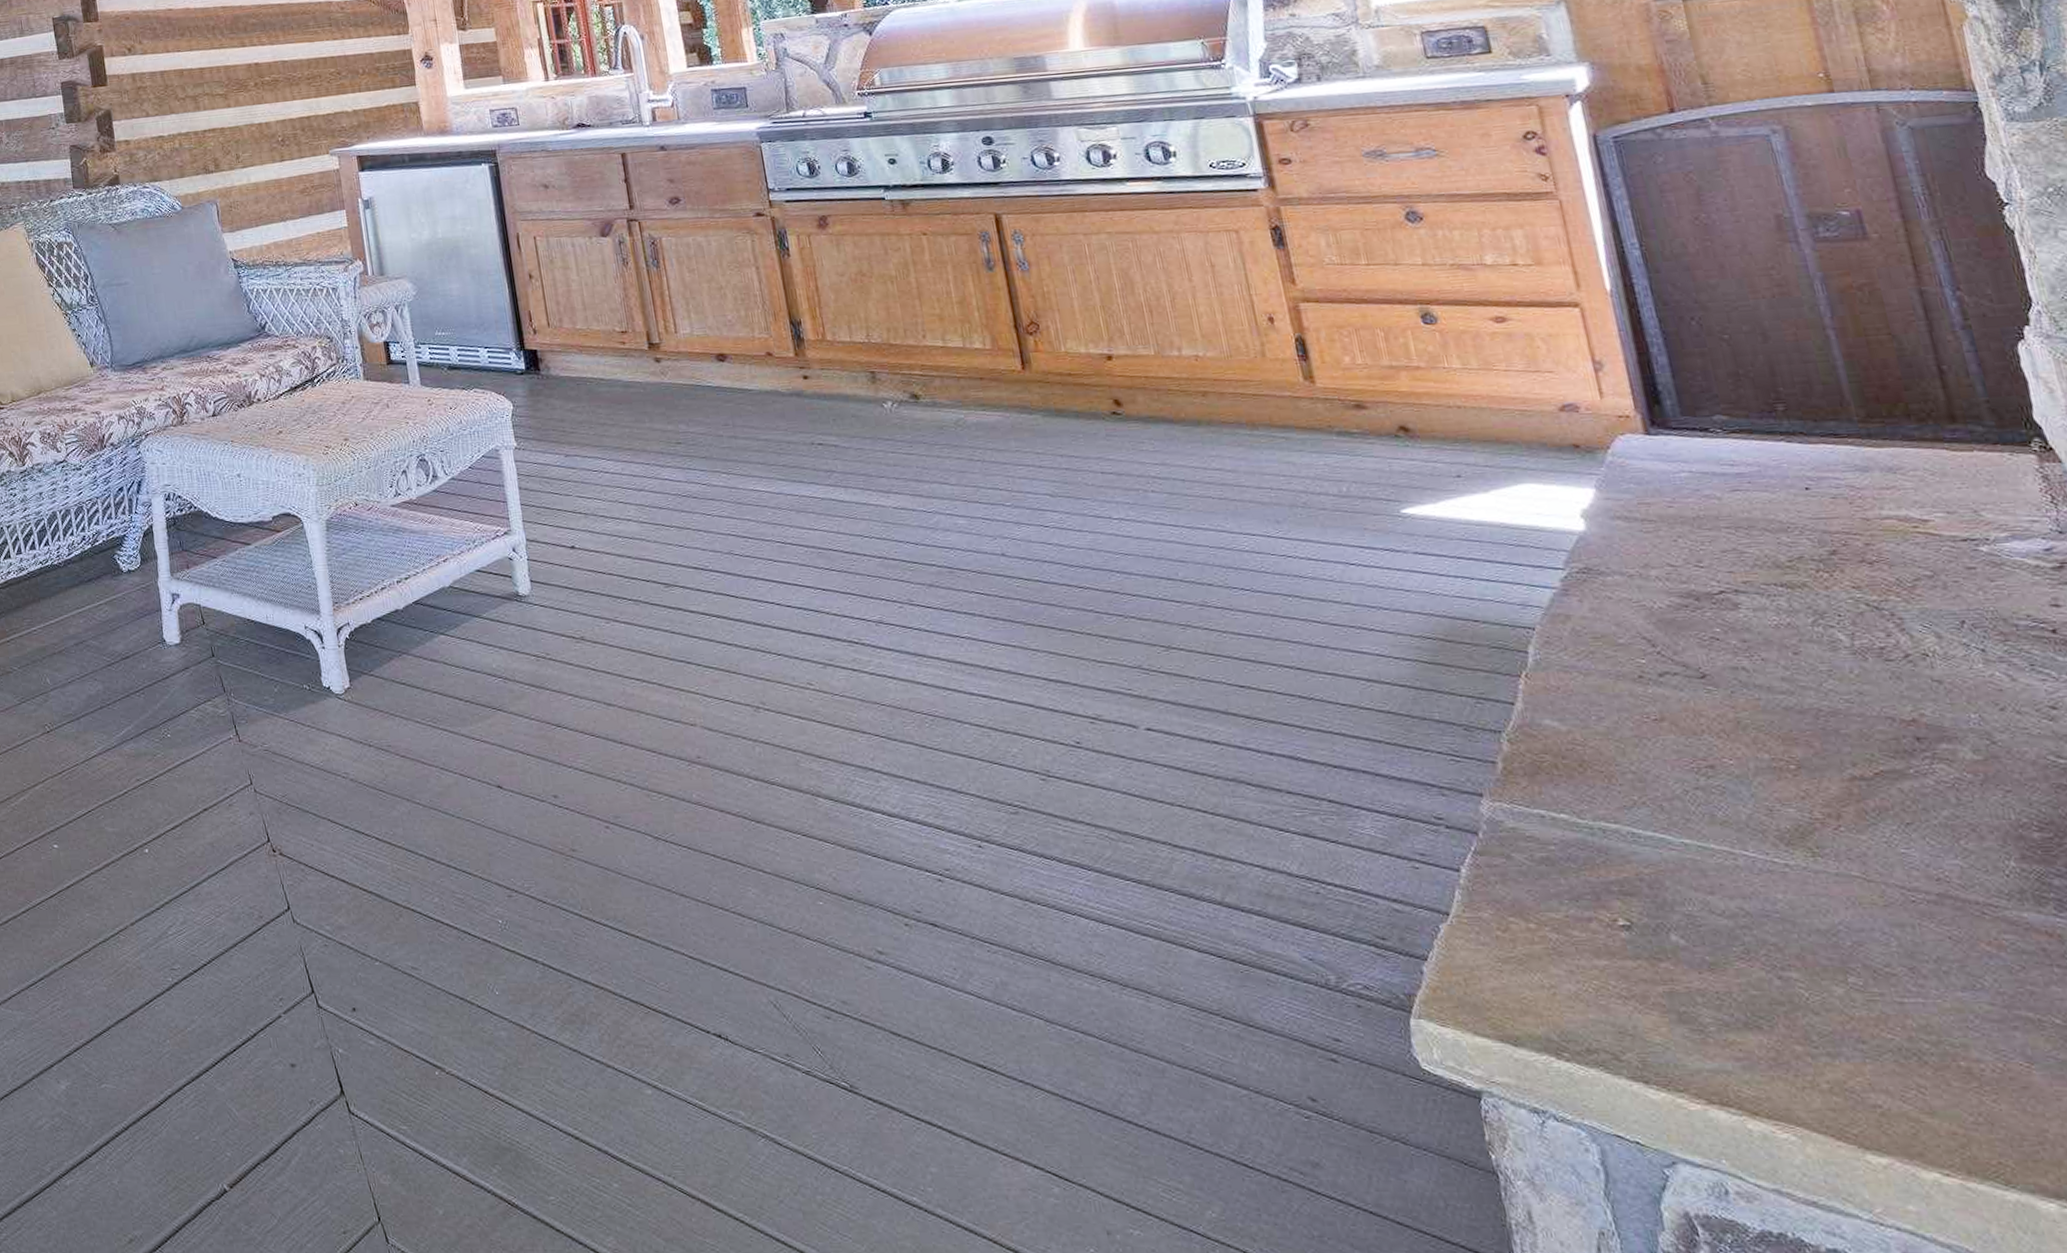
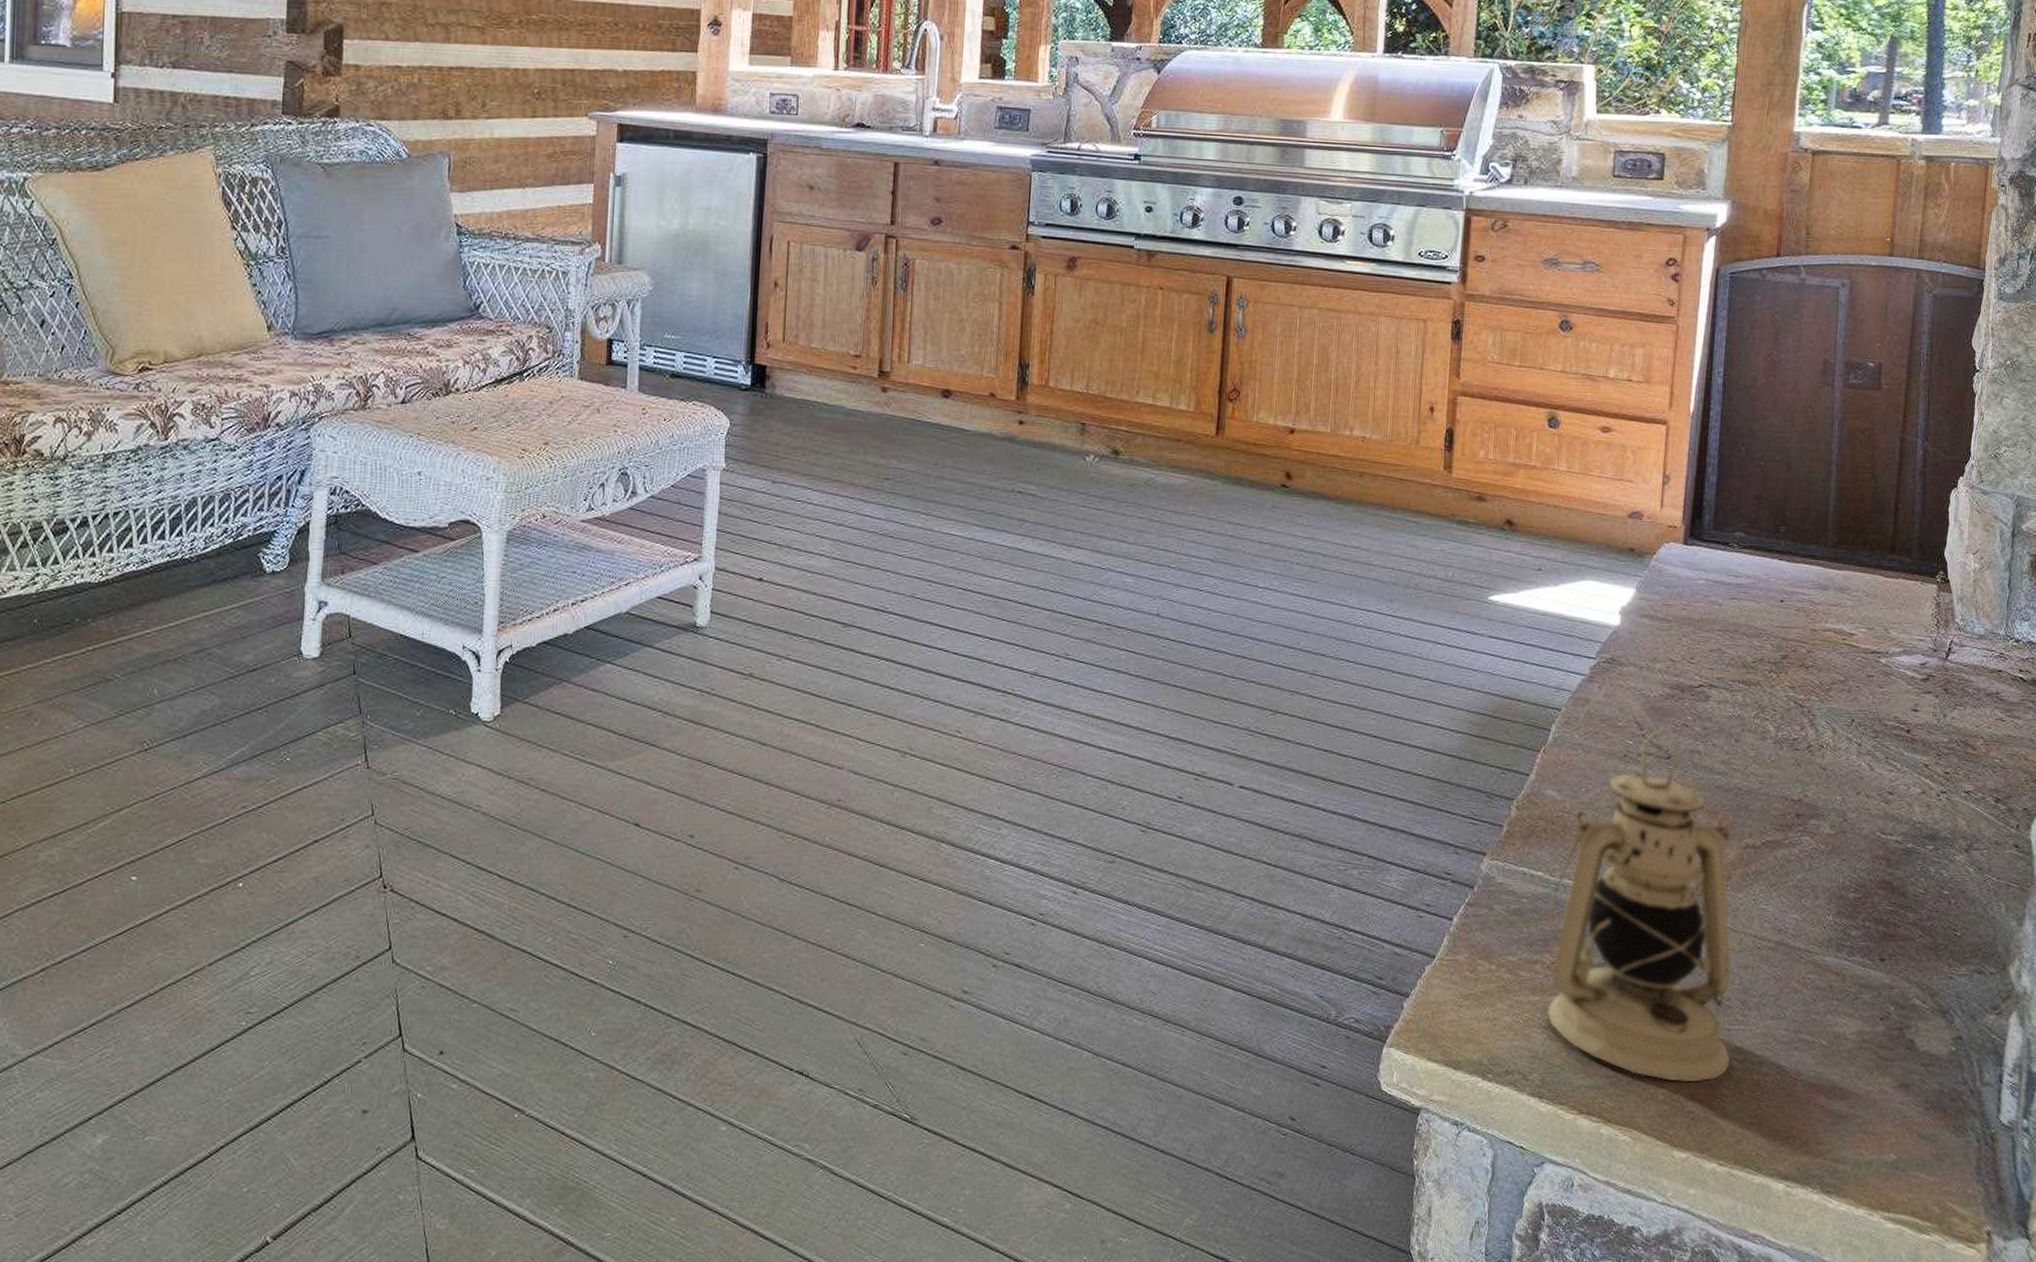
lantern: none [1586,642,1919,1070] -> present [1546,727,1733,1084]

